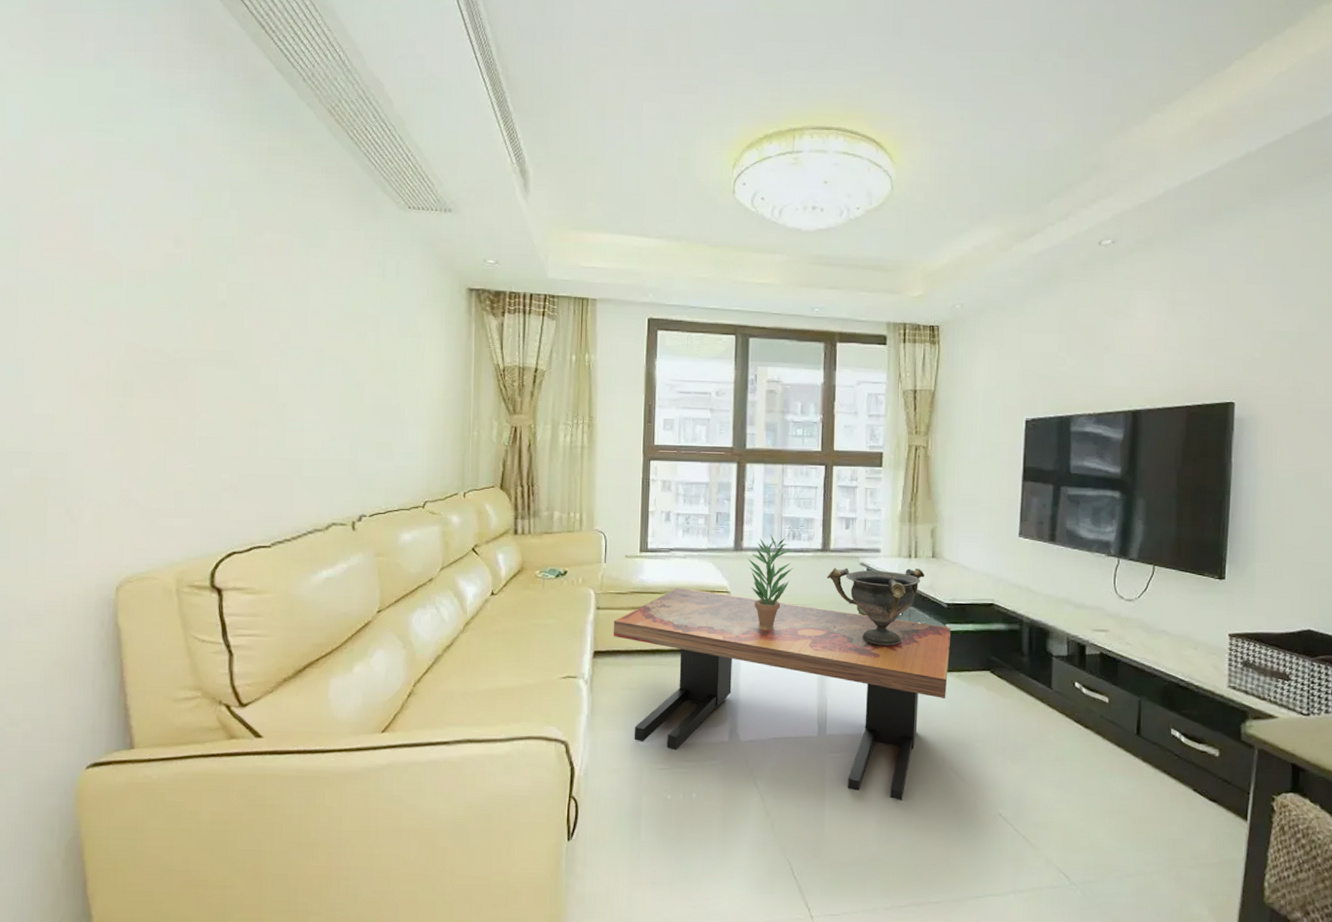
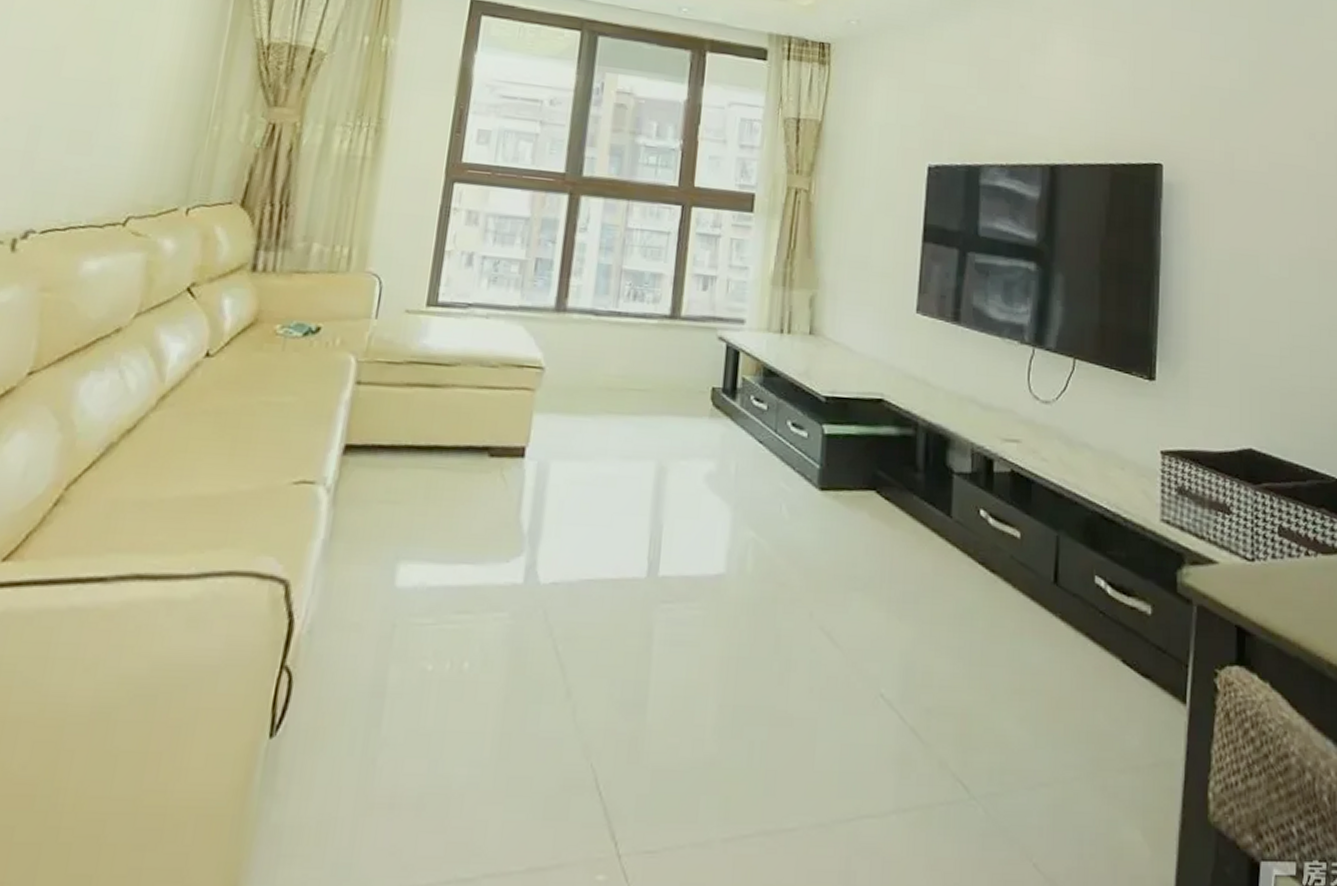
coffee table: present [613,587,951,800] -> none [375,358,828,674]
potted plant: present [748,534,792,627] -> none [572,292,630,420]
decorative bowl: present [827,567,926,646] -> none [674,341,800,452]

